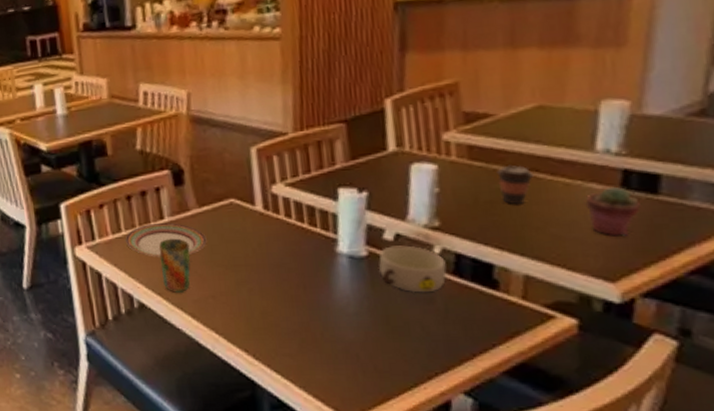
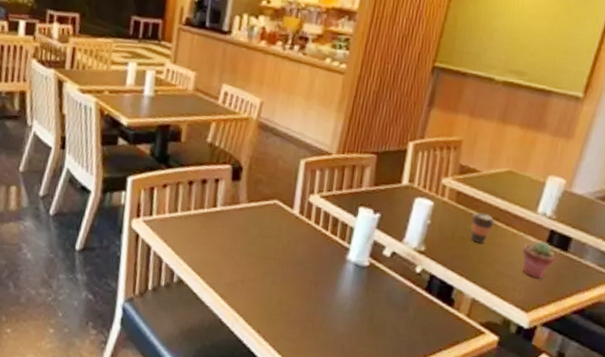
plate: present [126,222,207,257] -> none [179,209,248,242]
cup: present [158,238,191,293] -> none [202,225,233,274]
bowl: present [379,245,447,293] -> none [374,261,423,302]

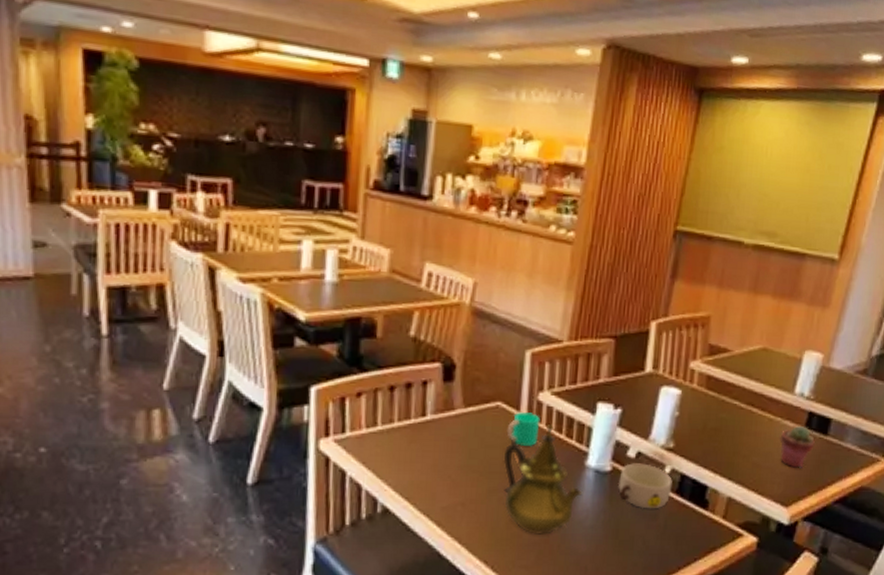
teapot: none [277,222,343,315] -> present [503,424,583,535]
cup: none [281,210,310,240] -> present [506,412,541,447]
bowl: none [374,261,423,302] -> present [618,463,673,509]
coffee cup: present [470,211,496,244] -> none [723,397,750,434]

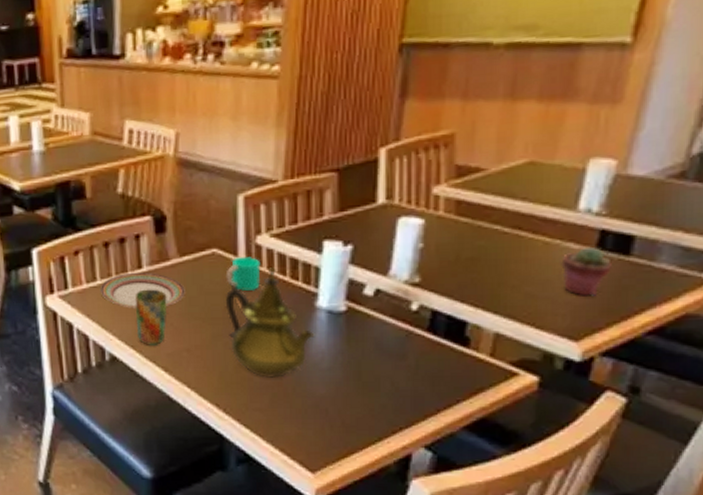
plate: none [380,420,467,458] -> present [101,272,185,308]
cup: none [412,438,448,498] -> present [134,289,167,345]
bowl: present [618,463,673,509] -> none [357,301,422,349]

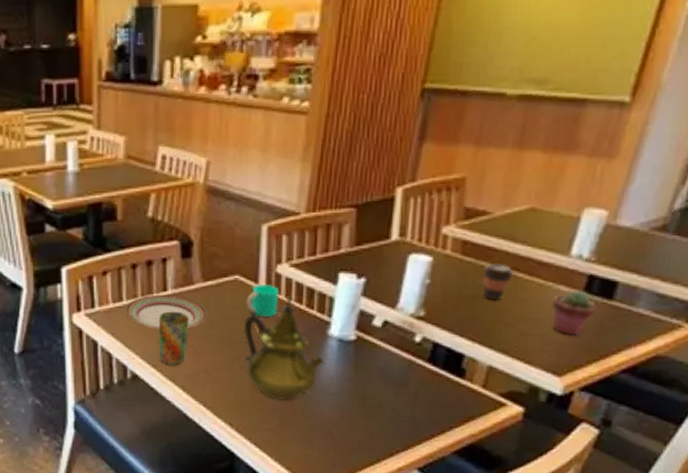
coffee cup: none [481,221,517,263] -> present [482,262,515,301]

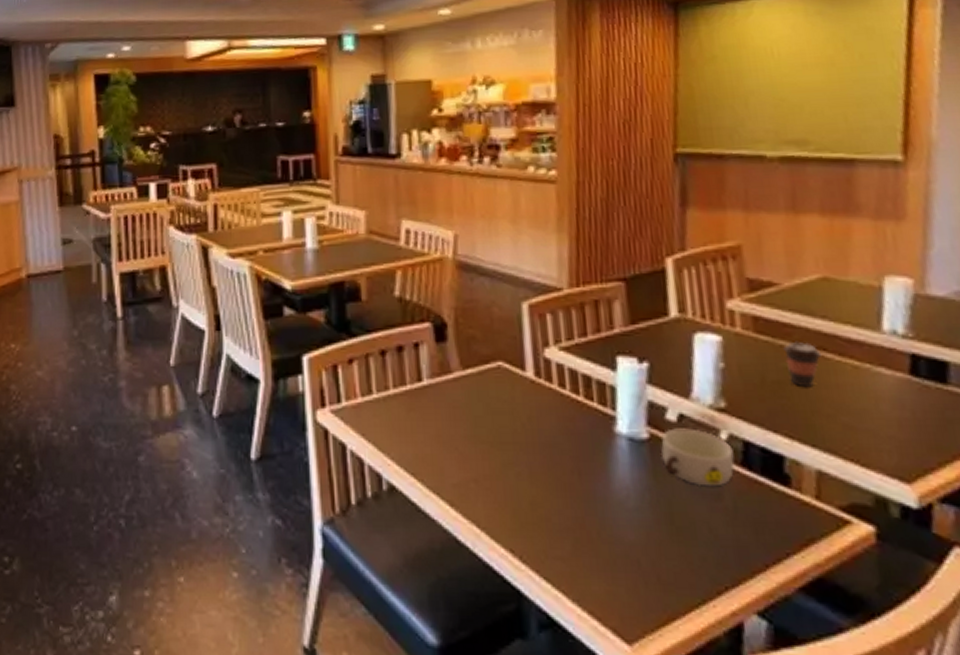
plate: present [126,294,207,329] -> none [377,385,470,428]
cup: present [158,311,189,365] -> none [414,406,451,473]
teapot: present [243,296,326,400] -> none [515,385,617,518]
cup: present [246,285,280,318] -> none [513,372,552,412]
bowl: none [364,332,424,378] -> present [661,428,735,487]
potted succulent: present [551,290,596,336] -> none [875,372,931,430]

